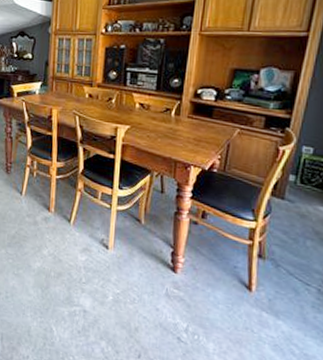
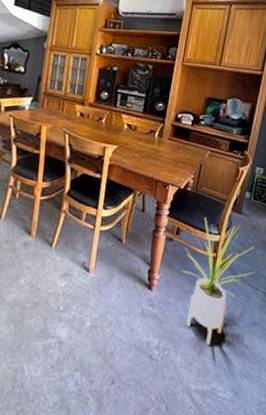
house plant: none [212,201,306,337] -> present [183,217,256,345]

